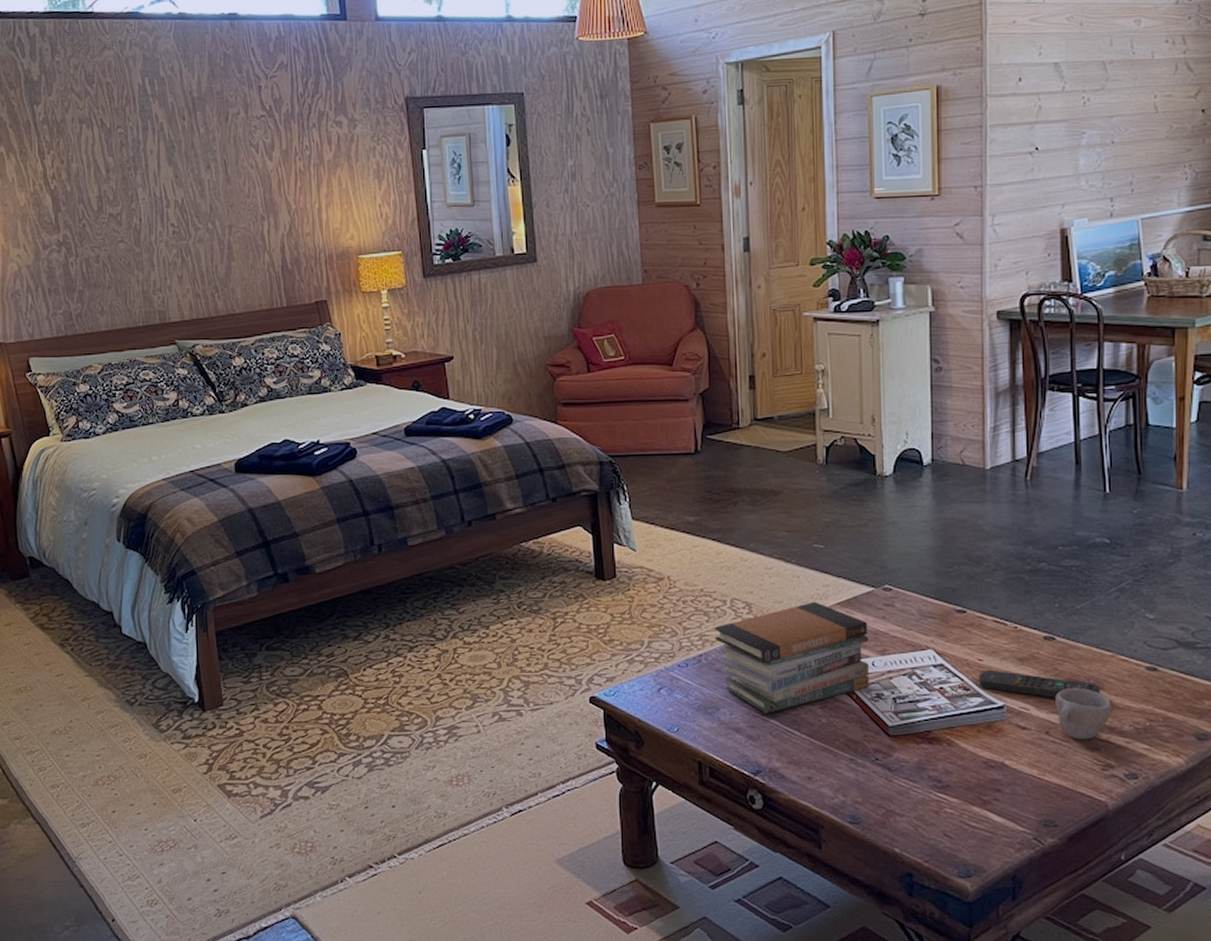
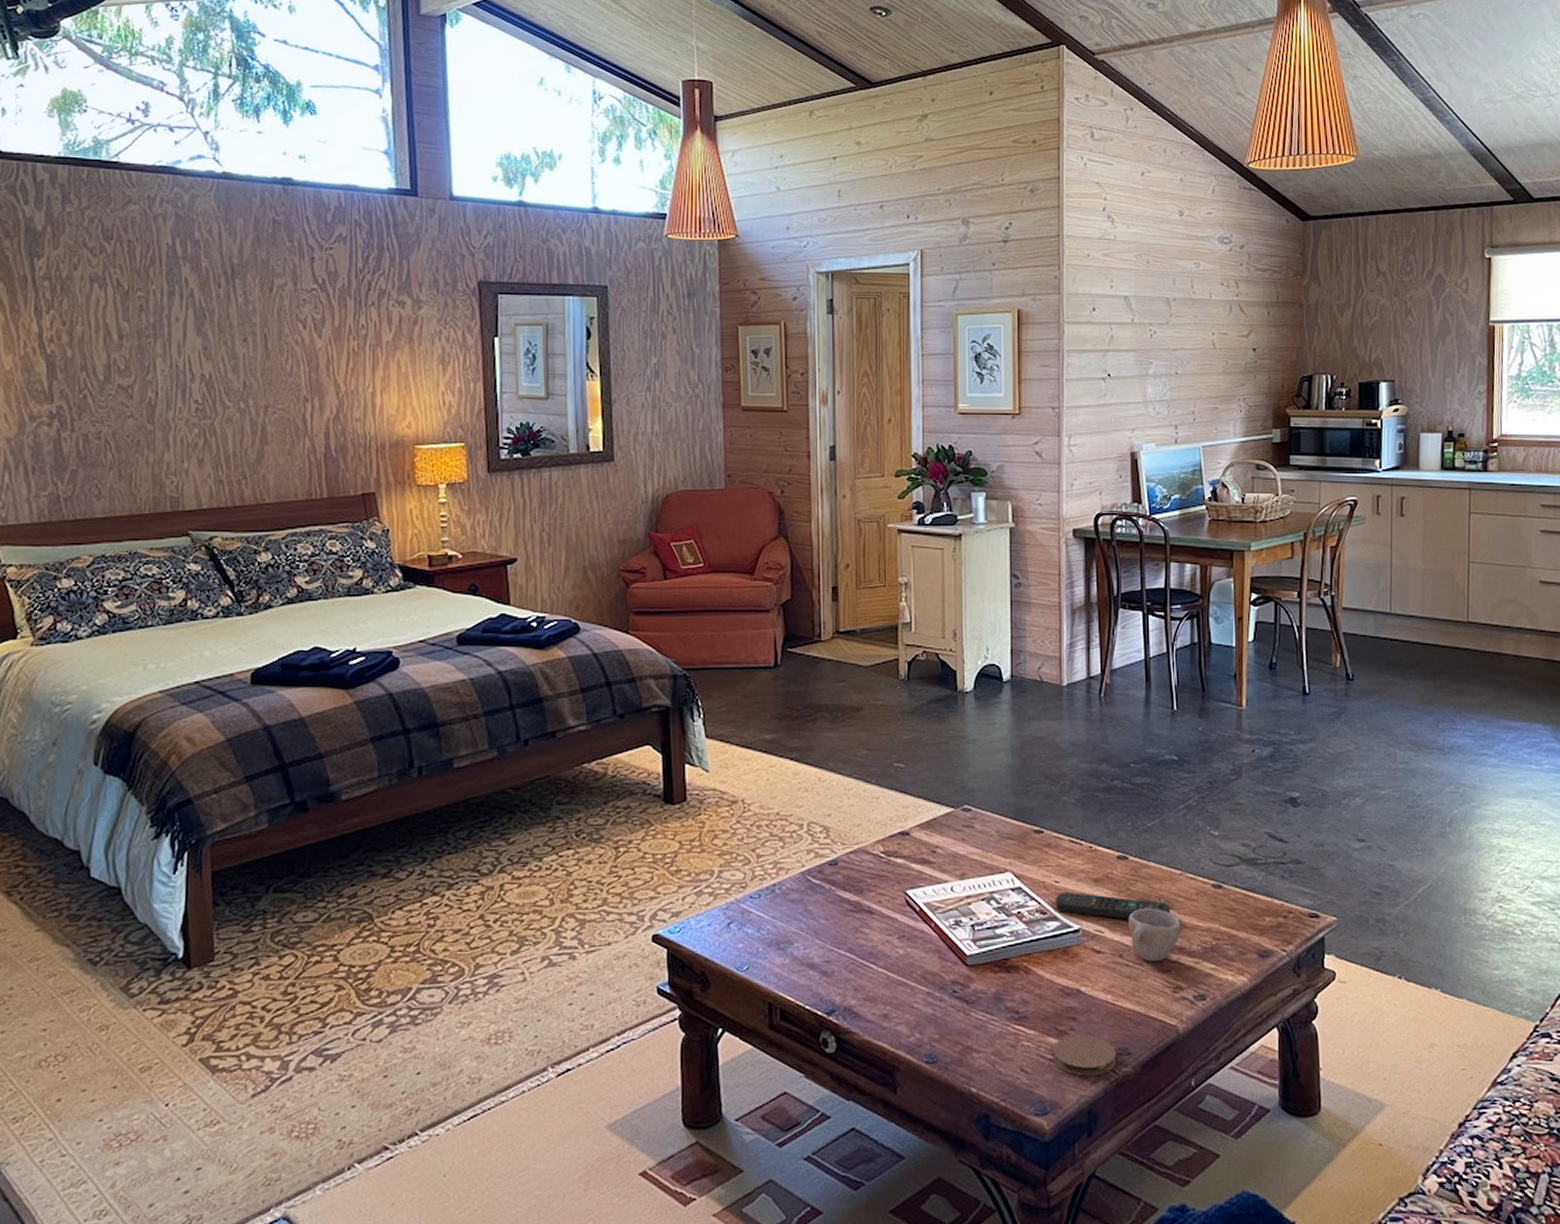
book stack: present [714,601,870,714] -> none [789,824,948,947]
coaster: none [977,805,1042,845] -> present [1053,1034,1117,1077]

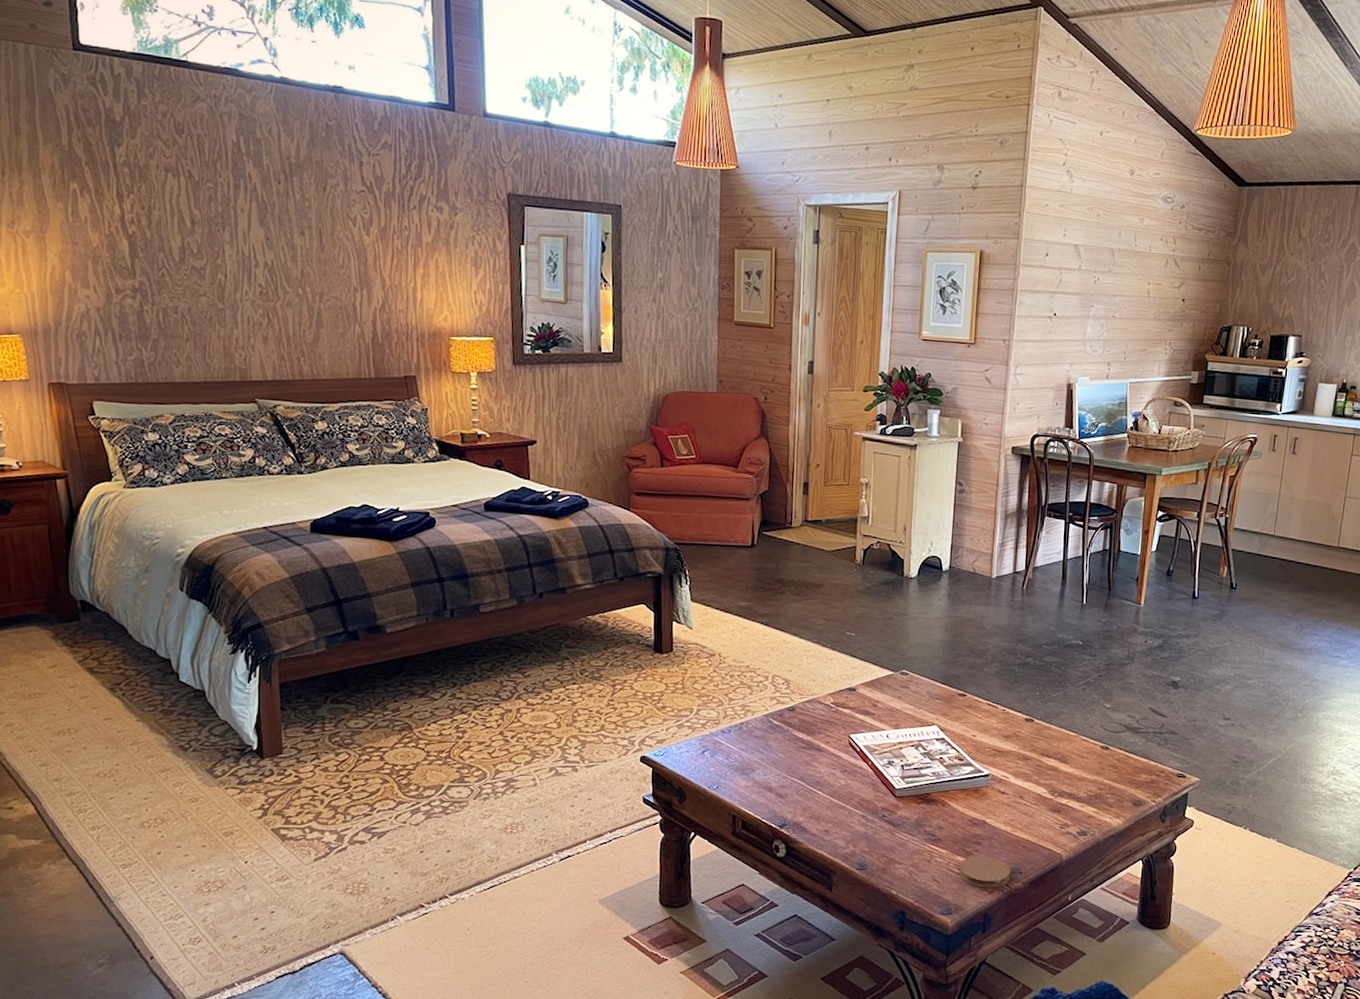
remote control: present [1055,891,1171,920] -> none [971,744,1065,769]
cup: present [1129,907,1181,962] -> none [1029,760,1072,804]

